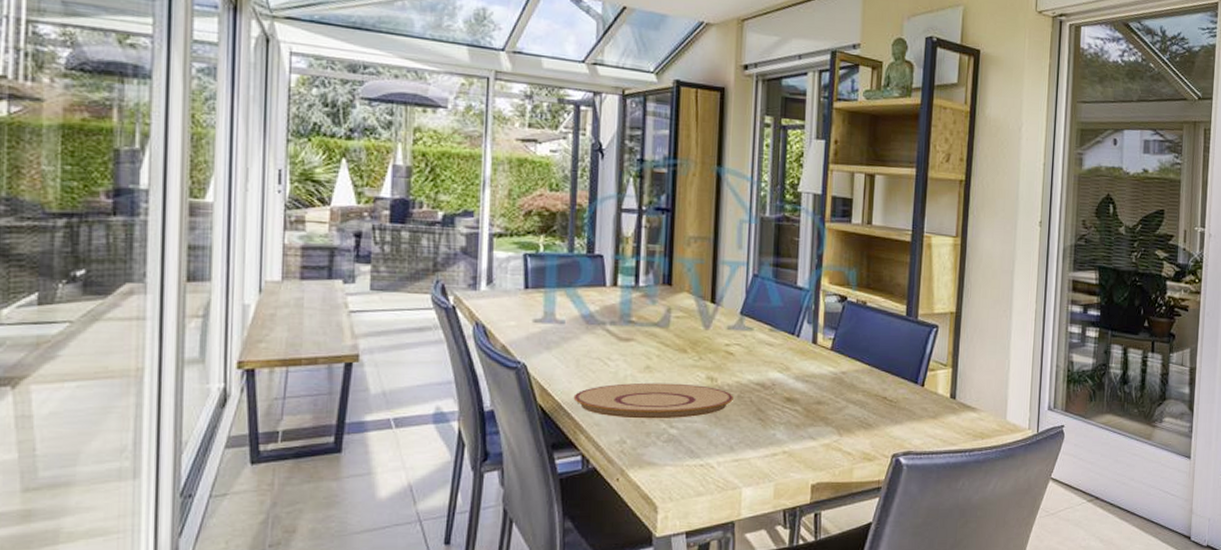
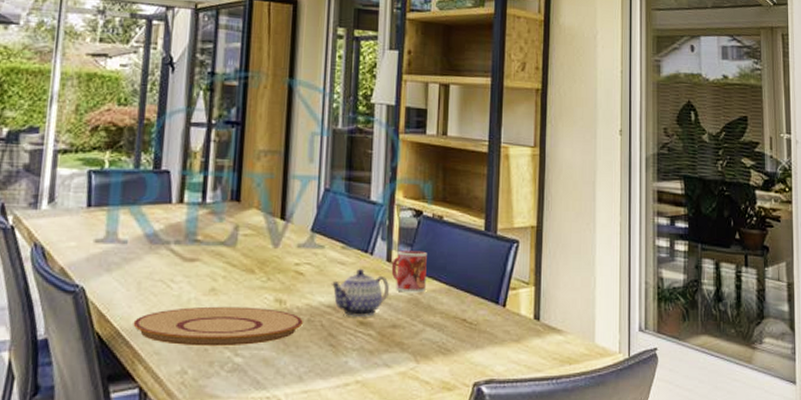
teapot: none [759,349,815,394] -> present [331,268,389,317]
mug: none [816,333,851,373] -> present [391,250,427,293]

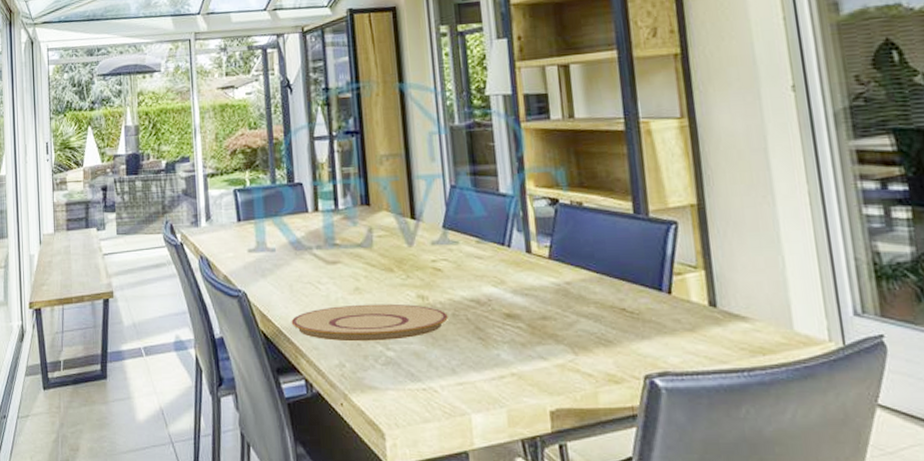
teapot: present [331,268,389,317] -> none [470,261,534,310]
mug: present [391,250,427,293] -> none [532,240,574,284]

